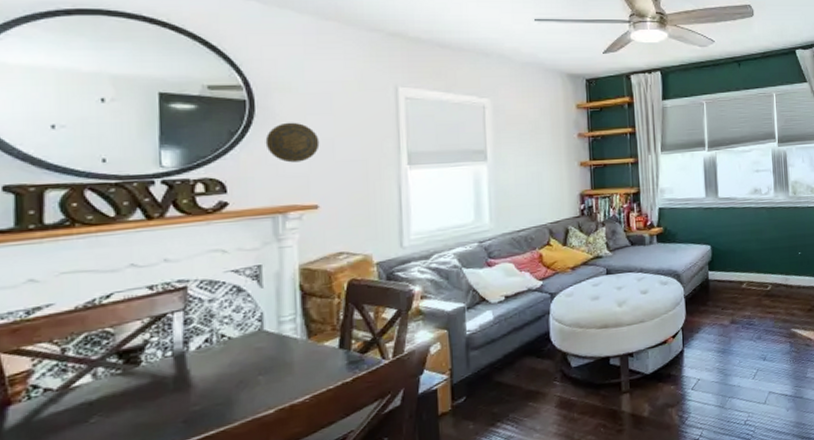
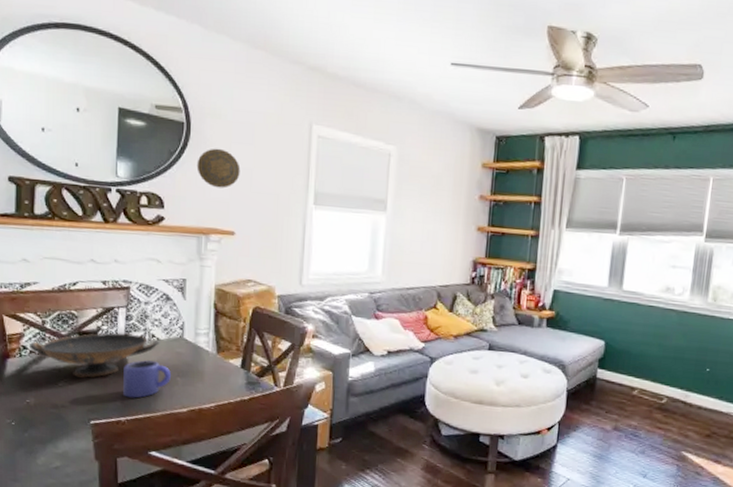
decorative bowl: none [41,338,232,406] -> present [28,333,160,378]
mug: none [184,364,250,415] -> present [123,360,171,398]

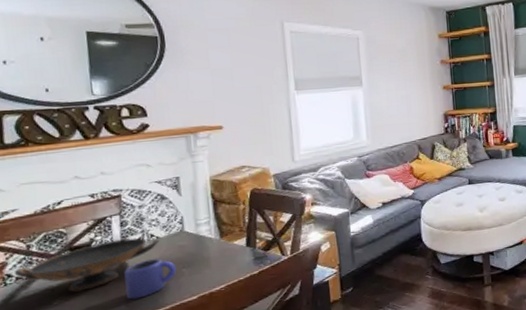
decorative plate: present [196,148,241,188] -> none [175,55,221,90]

